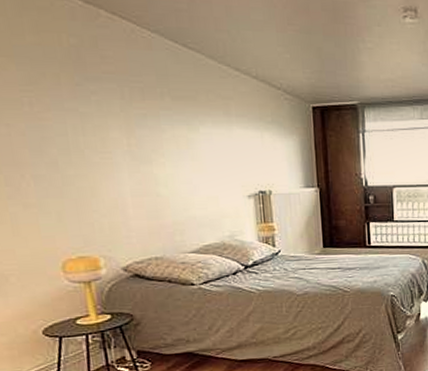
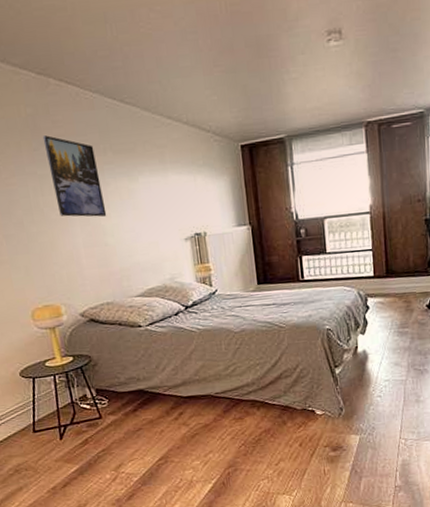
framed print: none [88,71,161,165] -> present [42,135,107,217]

